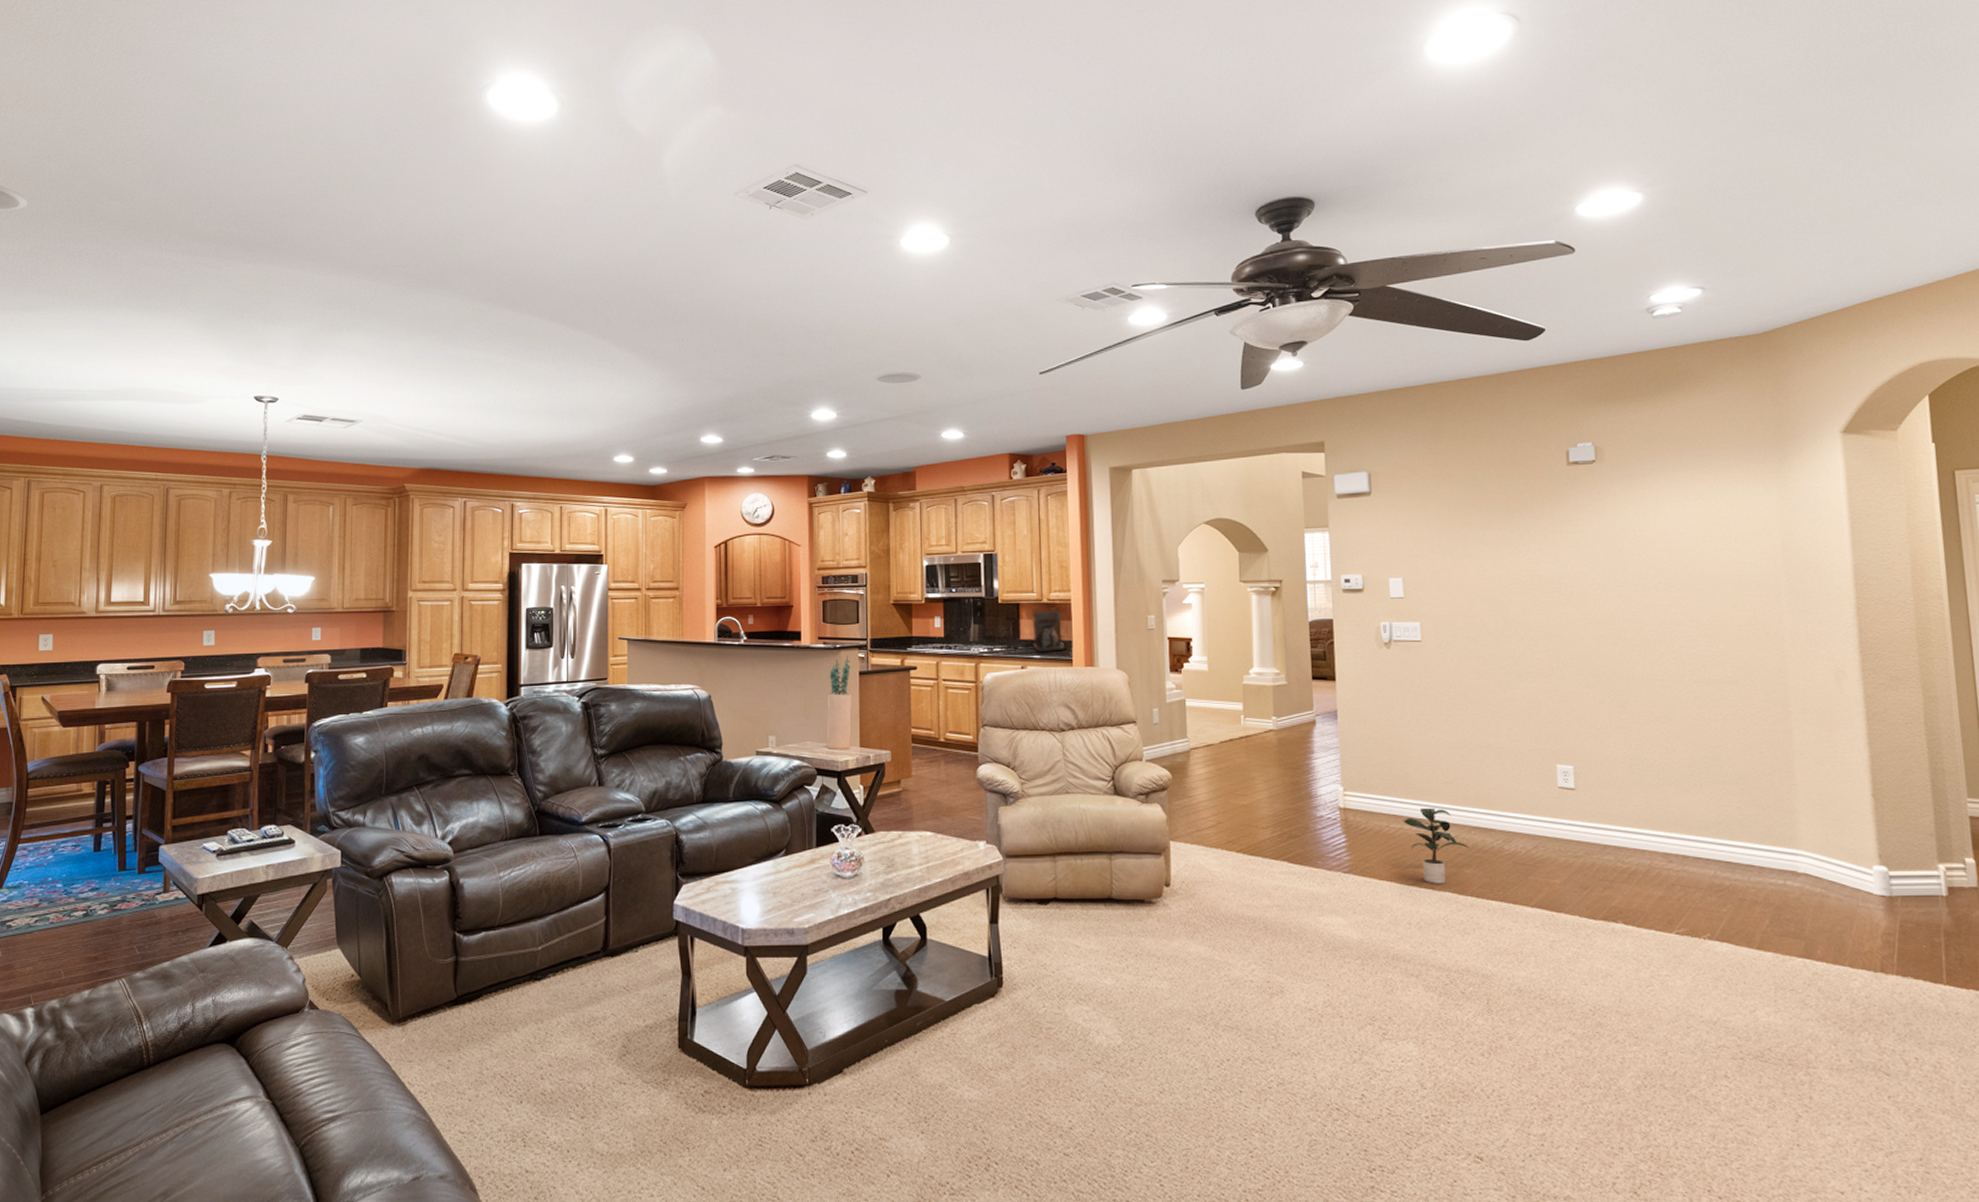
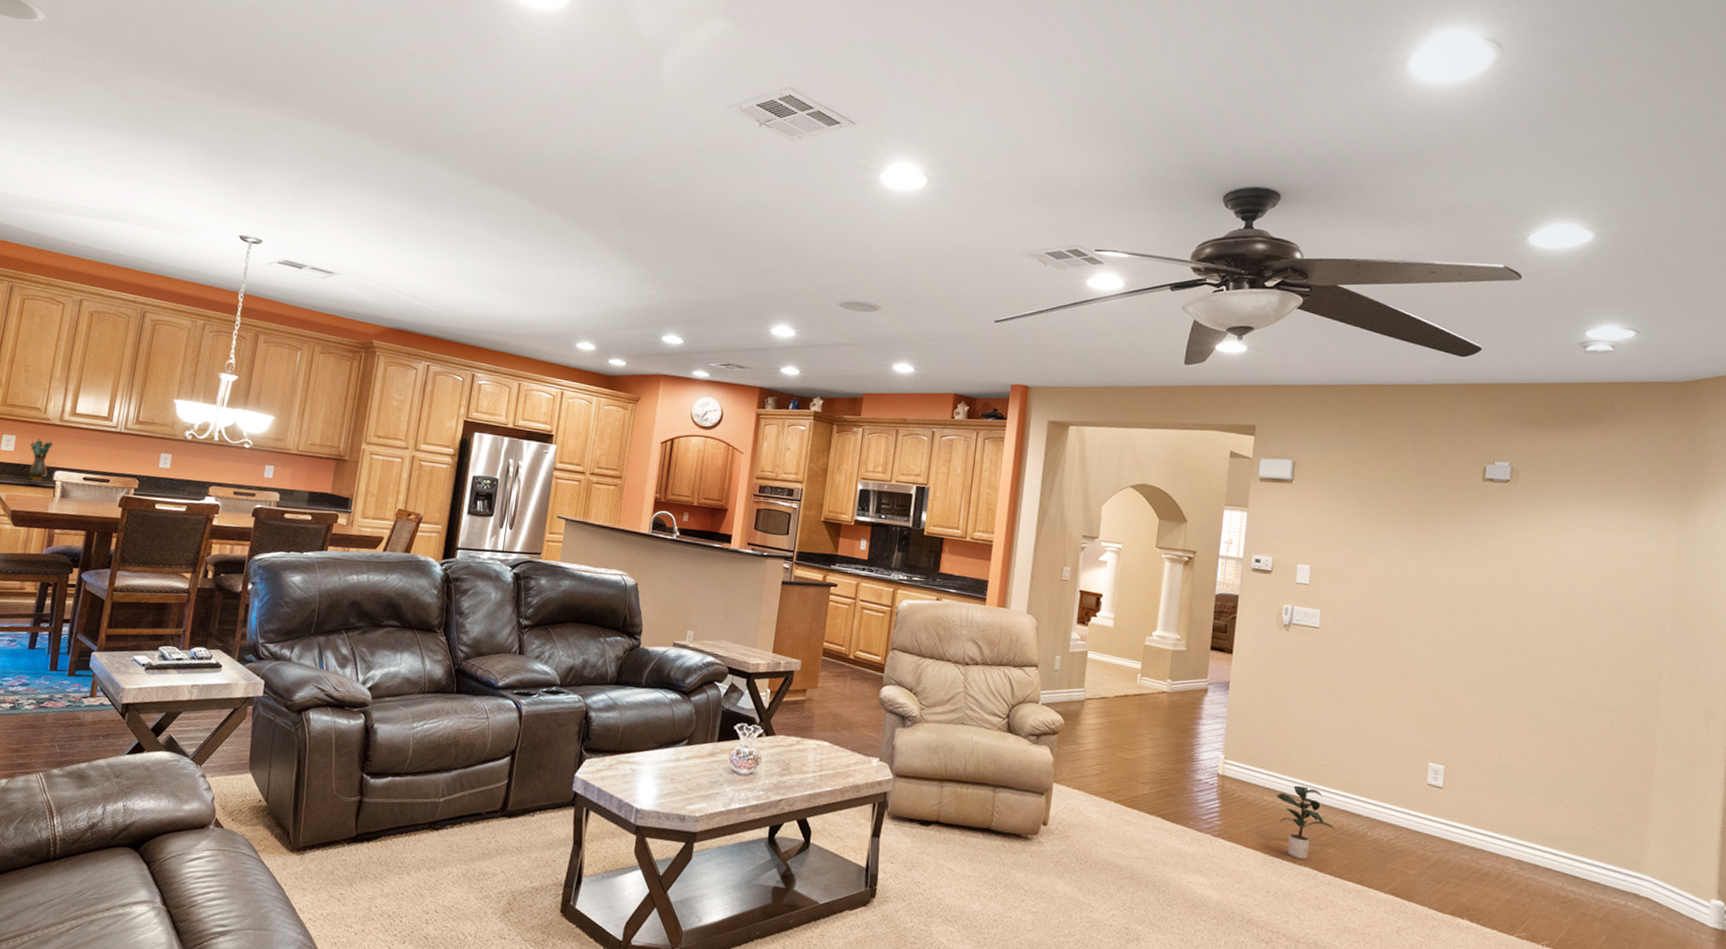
vase: none [69,632,92,678] -> present [28,437,53,482]
vase: present [826,656,853,751] -> none [741,564,775,654]
coffee maker: present [1031,607,1067,653] -> none [950,545,983,589]

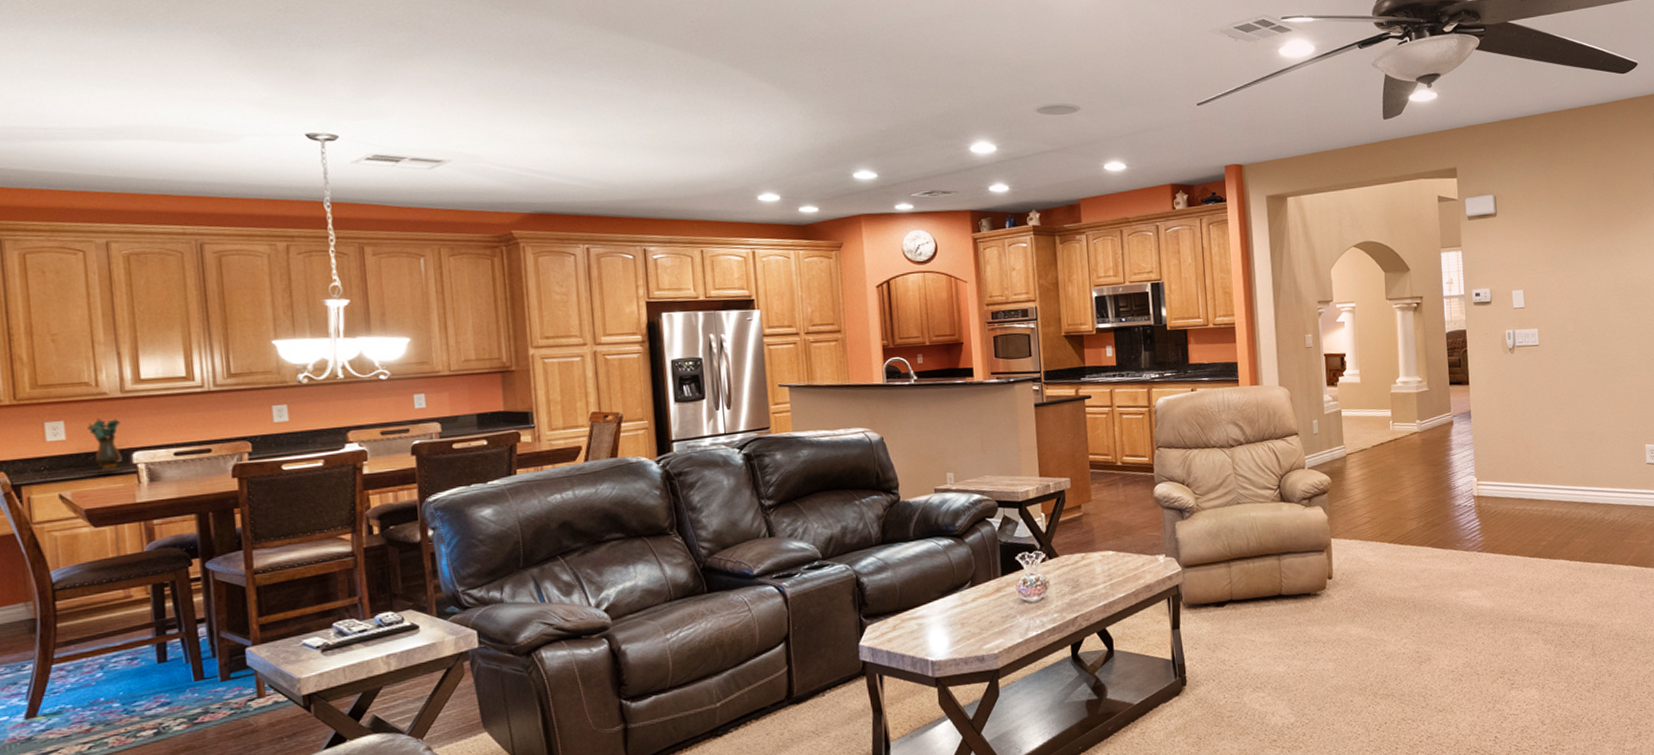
potted plant: present [1275,785,1336,860] -> none [1525,489,1579,554]

